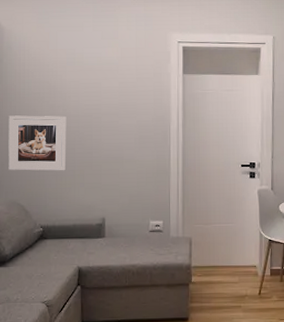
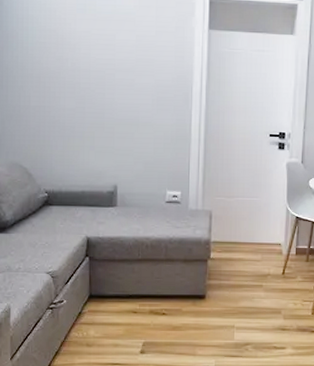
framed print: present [8,115,67,171] -> none [9,67,76,132]

